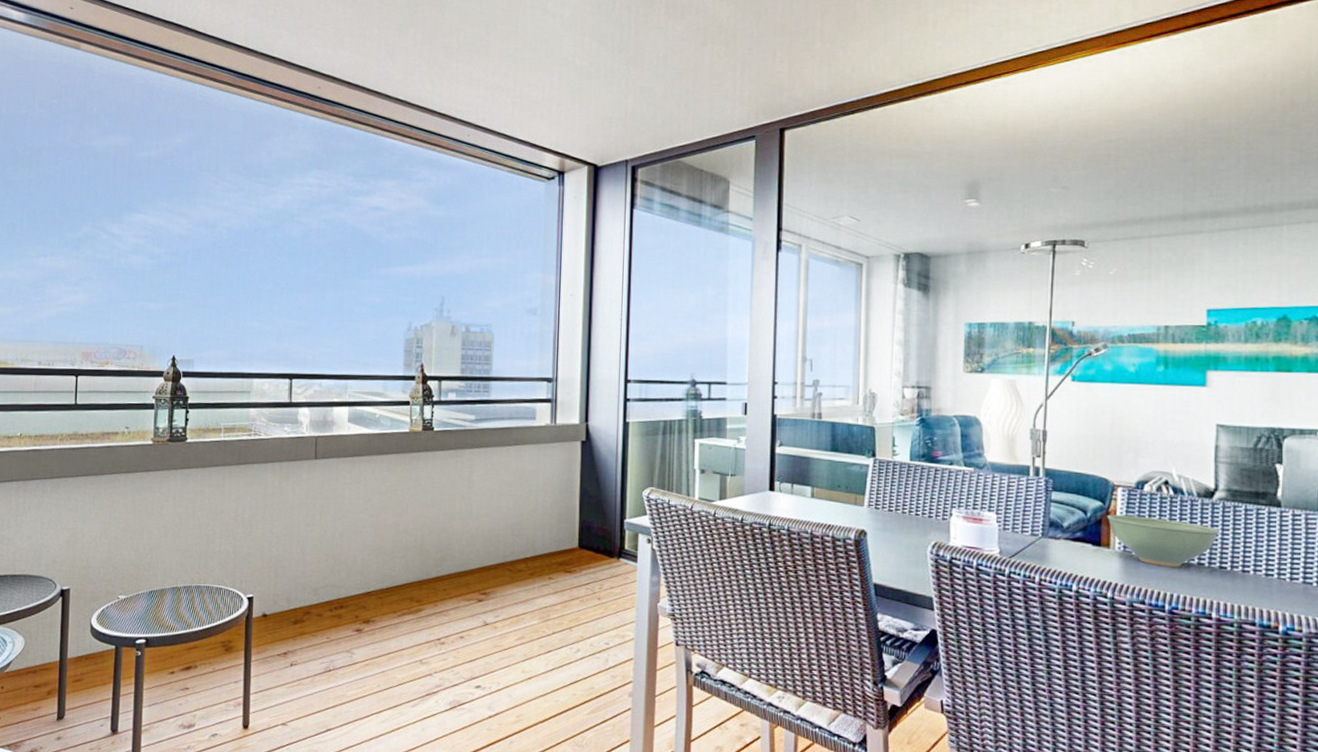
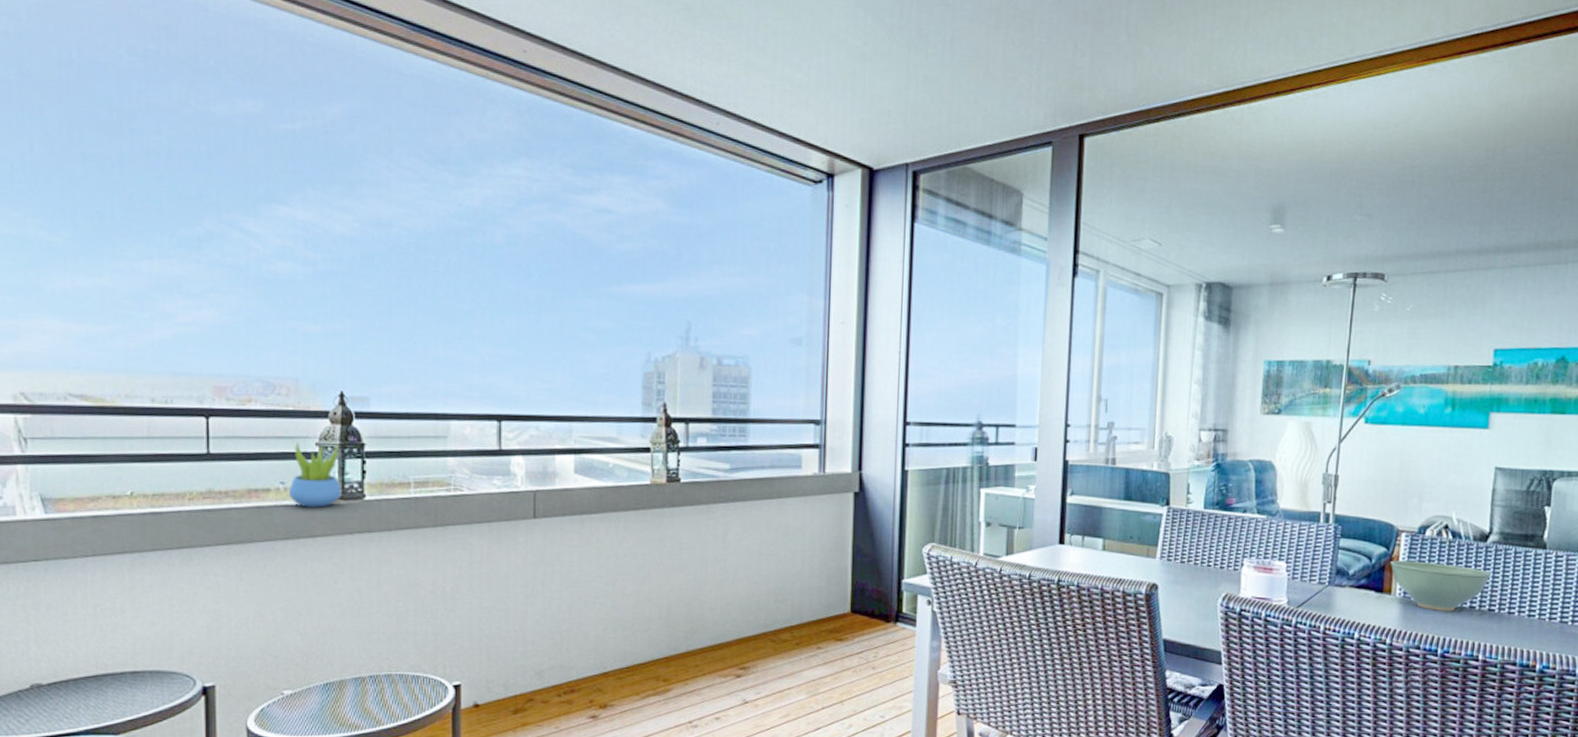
succulent plant: none [131,396,170,448] -> present [288,442,342,508]

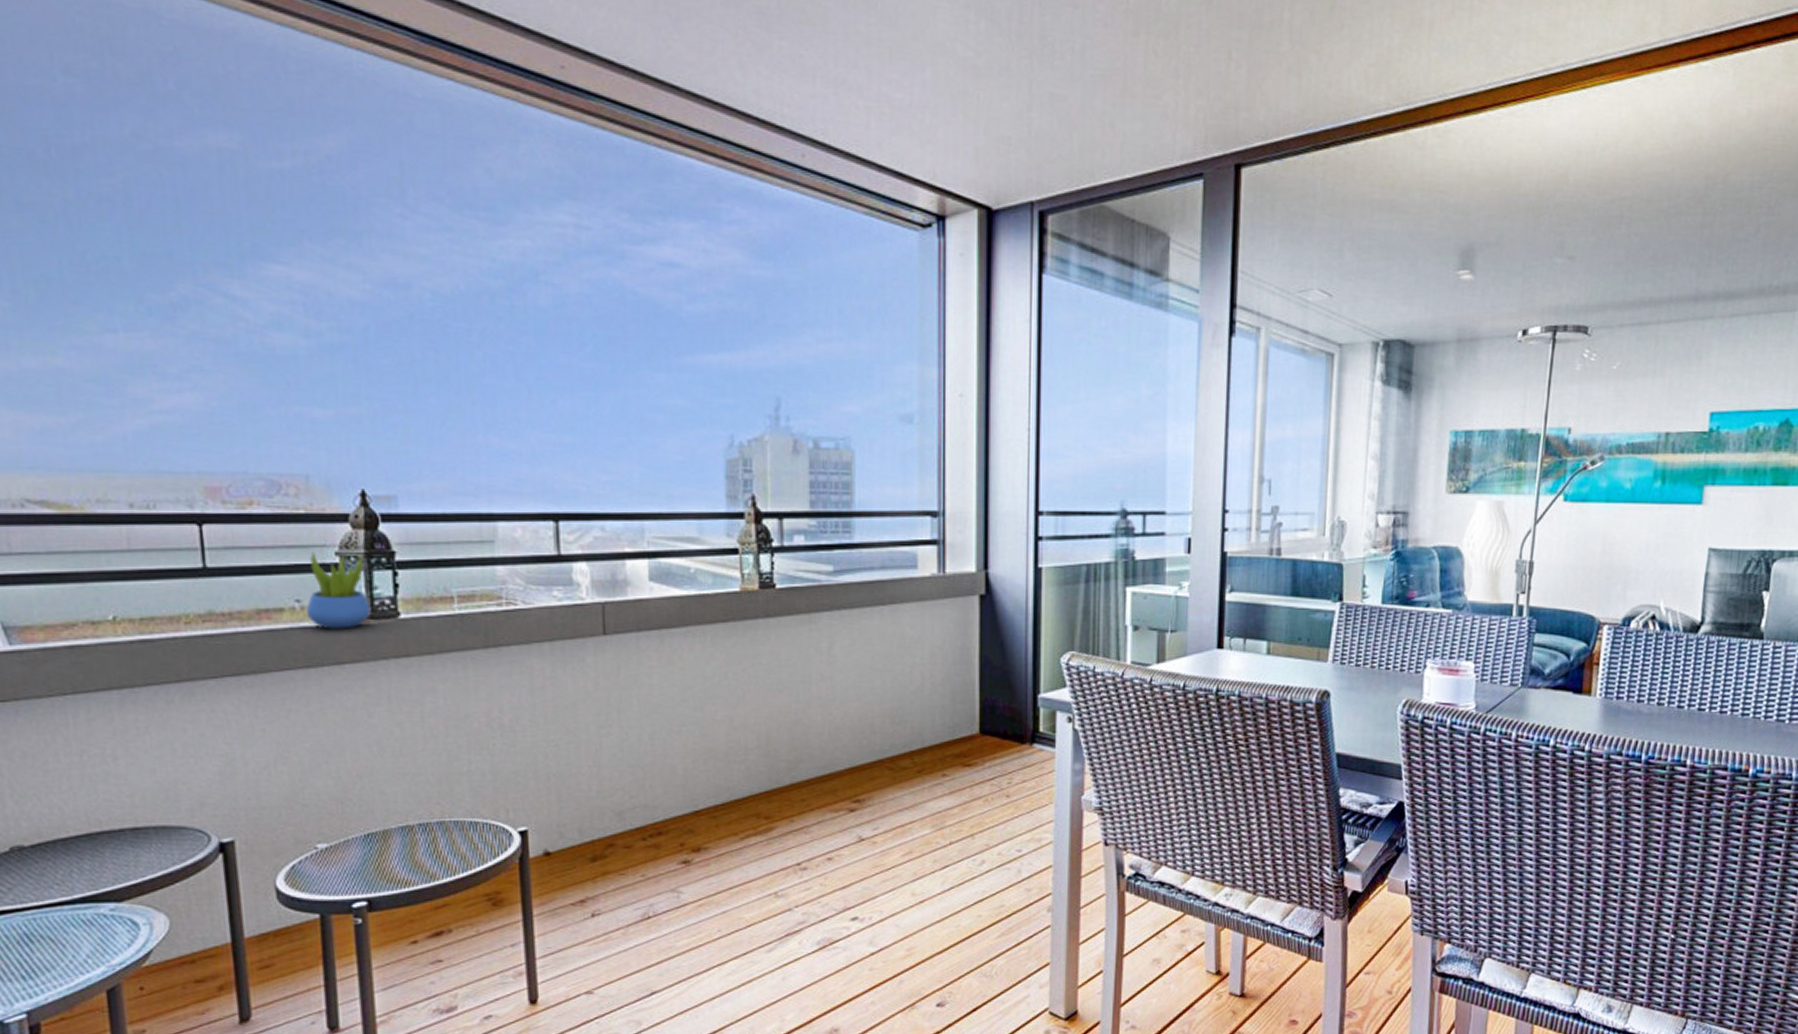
bowl: present [1390,560,1491,612] -> none [1590,657,1702,713]

